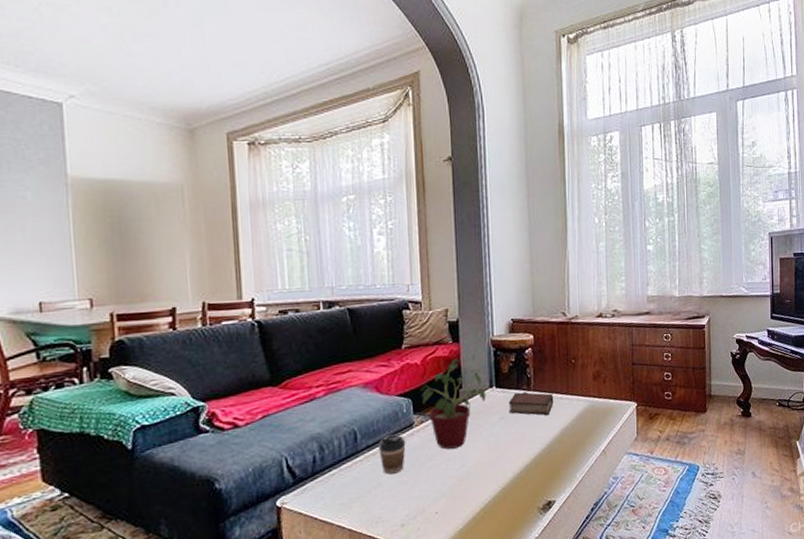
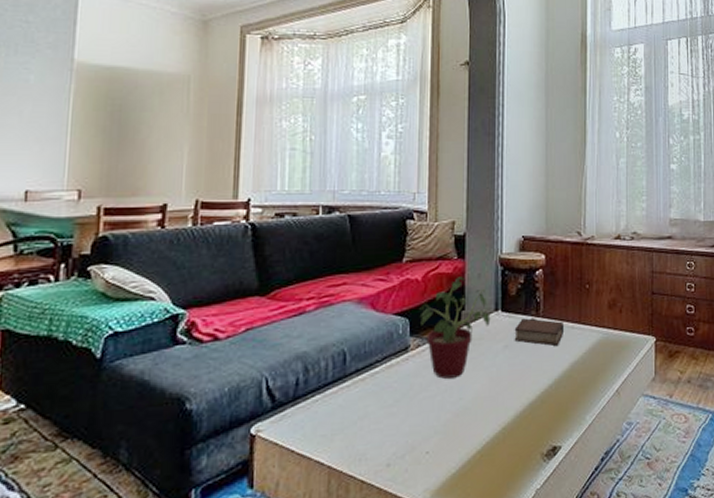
coffee cup: present [378,434,406,475] -> none [368,358,399,404]

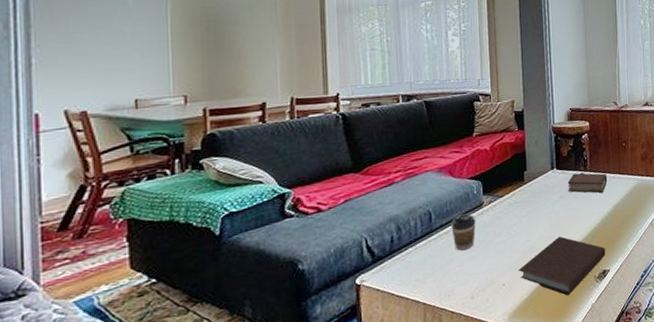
coffee cup: none [368,358,399,404] -> present [451,214,476,251]
potted plant: present [419,277,491,379] -> none [489,144,548,226]
notebook: none [446,396,557,475] -> present [518,236,606,296]

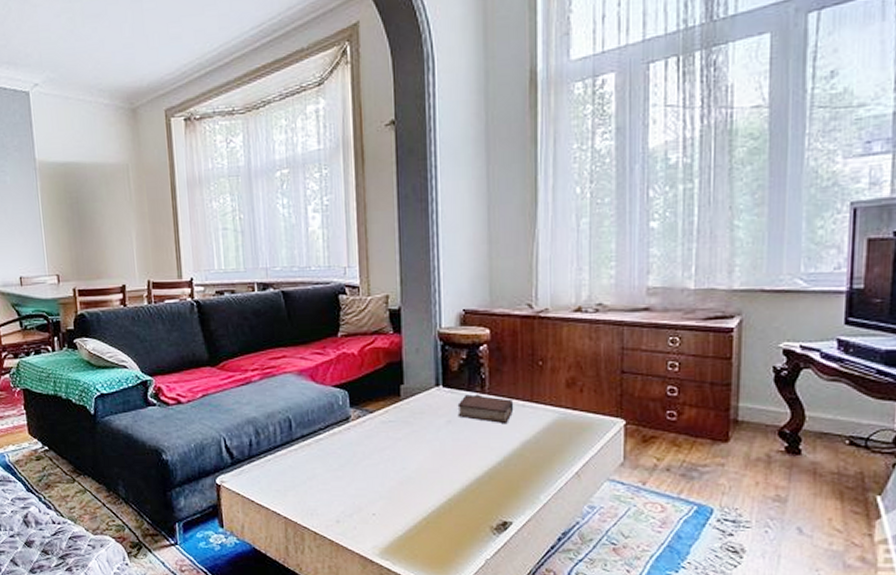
coffee cup: present [451,214,476,251] -> none [313,427,342,467]
notebook: present [518,236,606,296] -> none [392,469,508,542]

